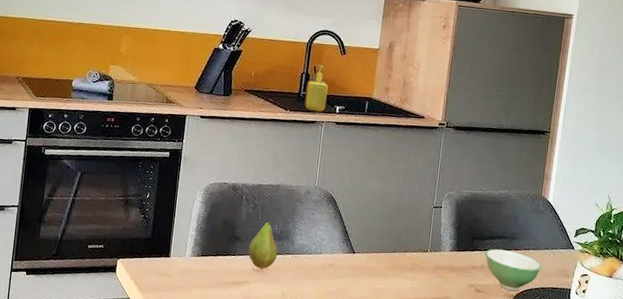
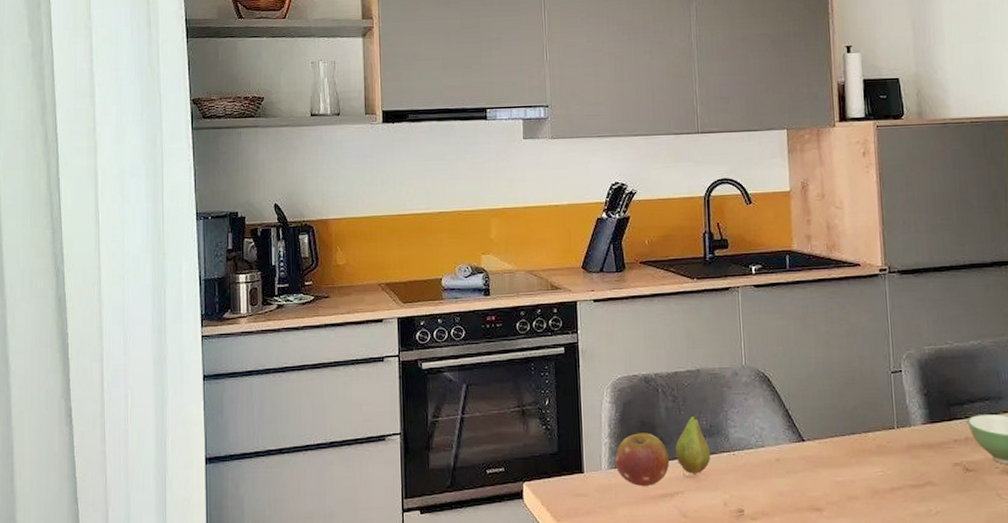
fruit: none [197,230,243,274] -> present [614,433,670,486]
soap dispenser: present [304,64,329,113] -> none [711,220,739,277]

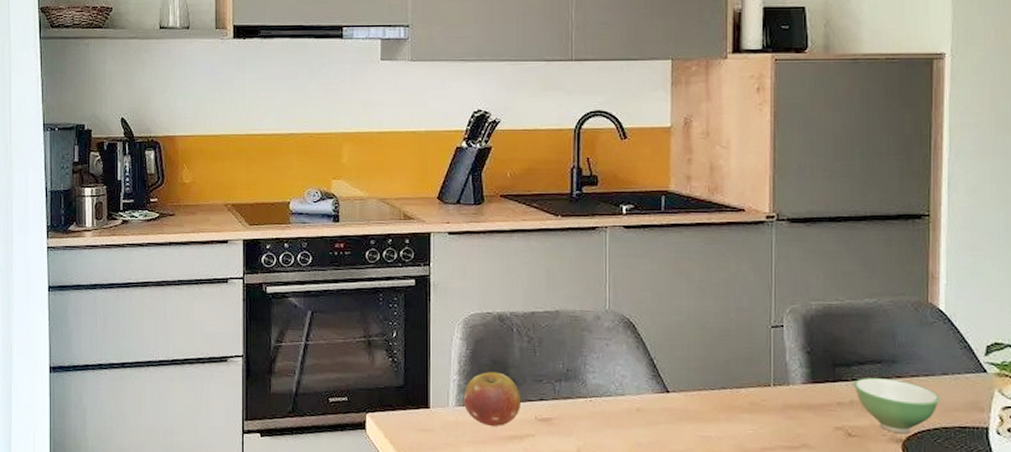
fruit: present [675,411,711,474] -> none [527,354,566,418]

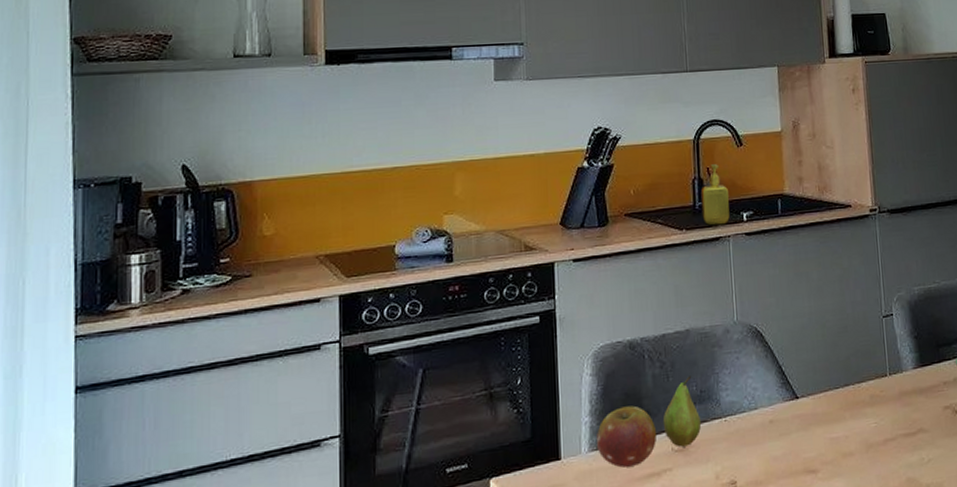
fruit: none [527,354,566,418] -> present [662,375,702,447]
soap dispenser: none [579,155,609,215] -> present [701,164,730,226]

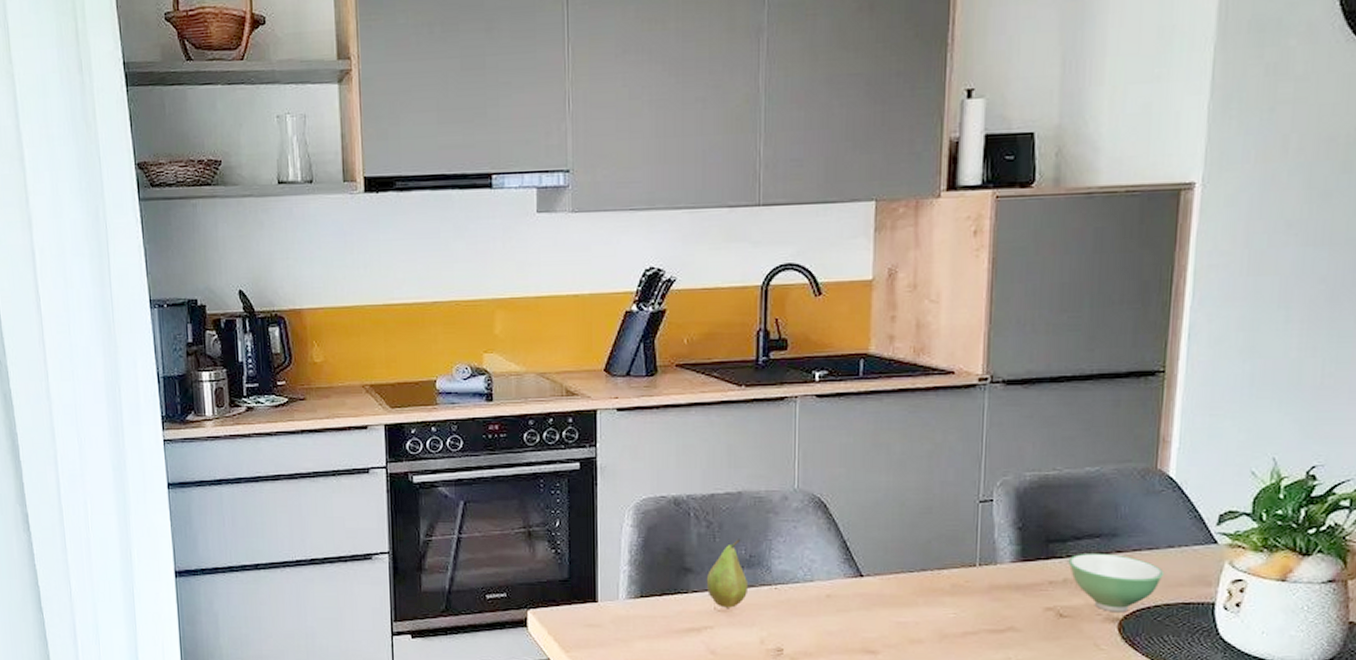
fruit: present [596,405,657,468] -> none [634,561,700,619]
soap dispenser: present [701,164,730,226] -> none [765,315,801,384]

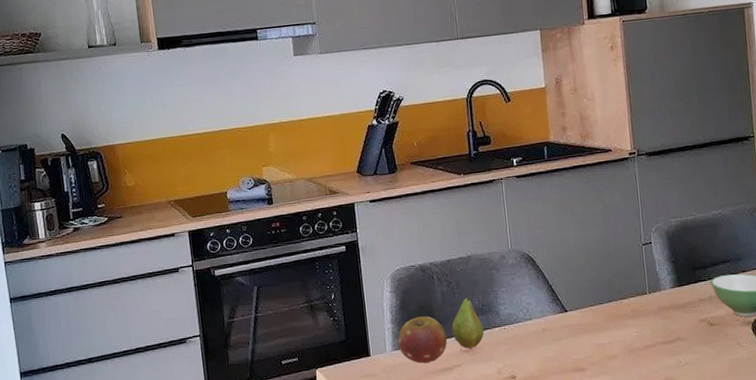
fruit: none [634,561,700,619] -> present [397,316,448,363]

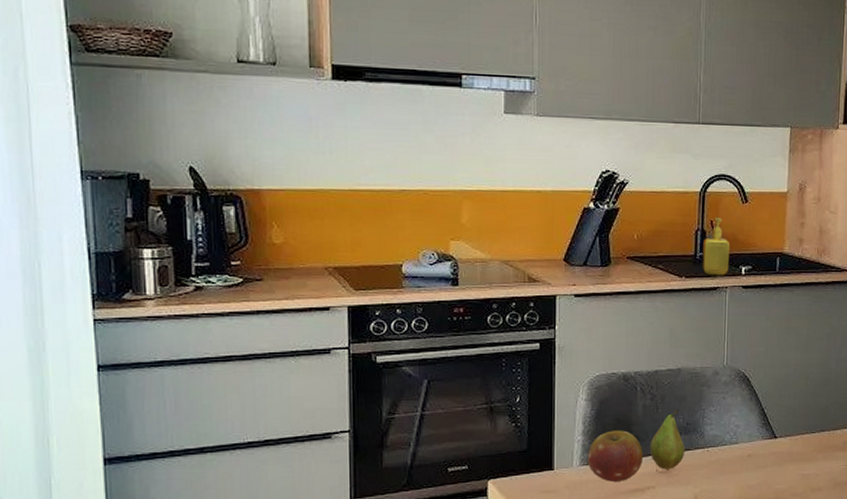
soap dispenser: none [475,118,502,171] -> present [702,218,731,276]

